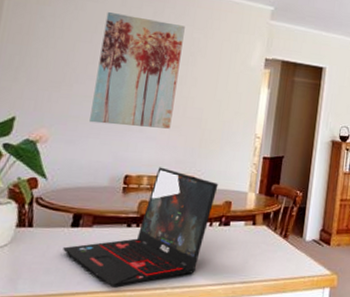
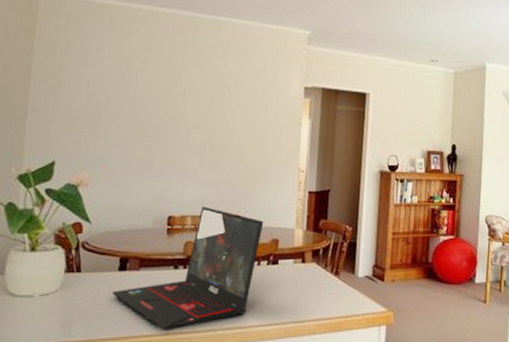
wall art: present [89,12,185,129] -> none [129,47,219,166]

